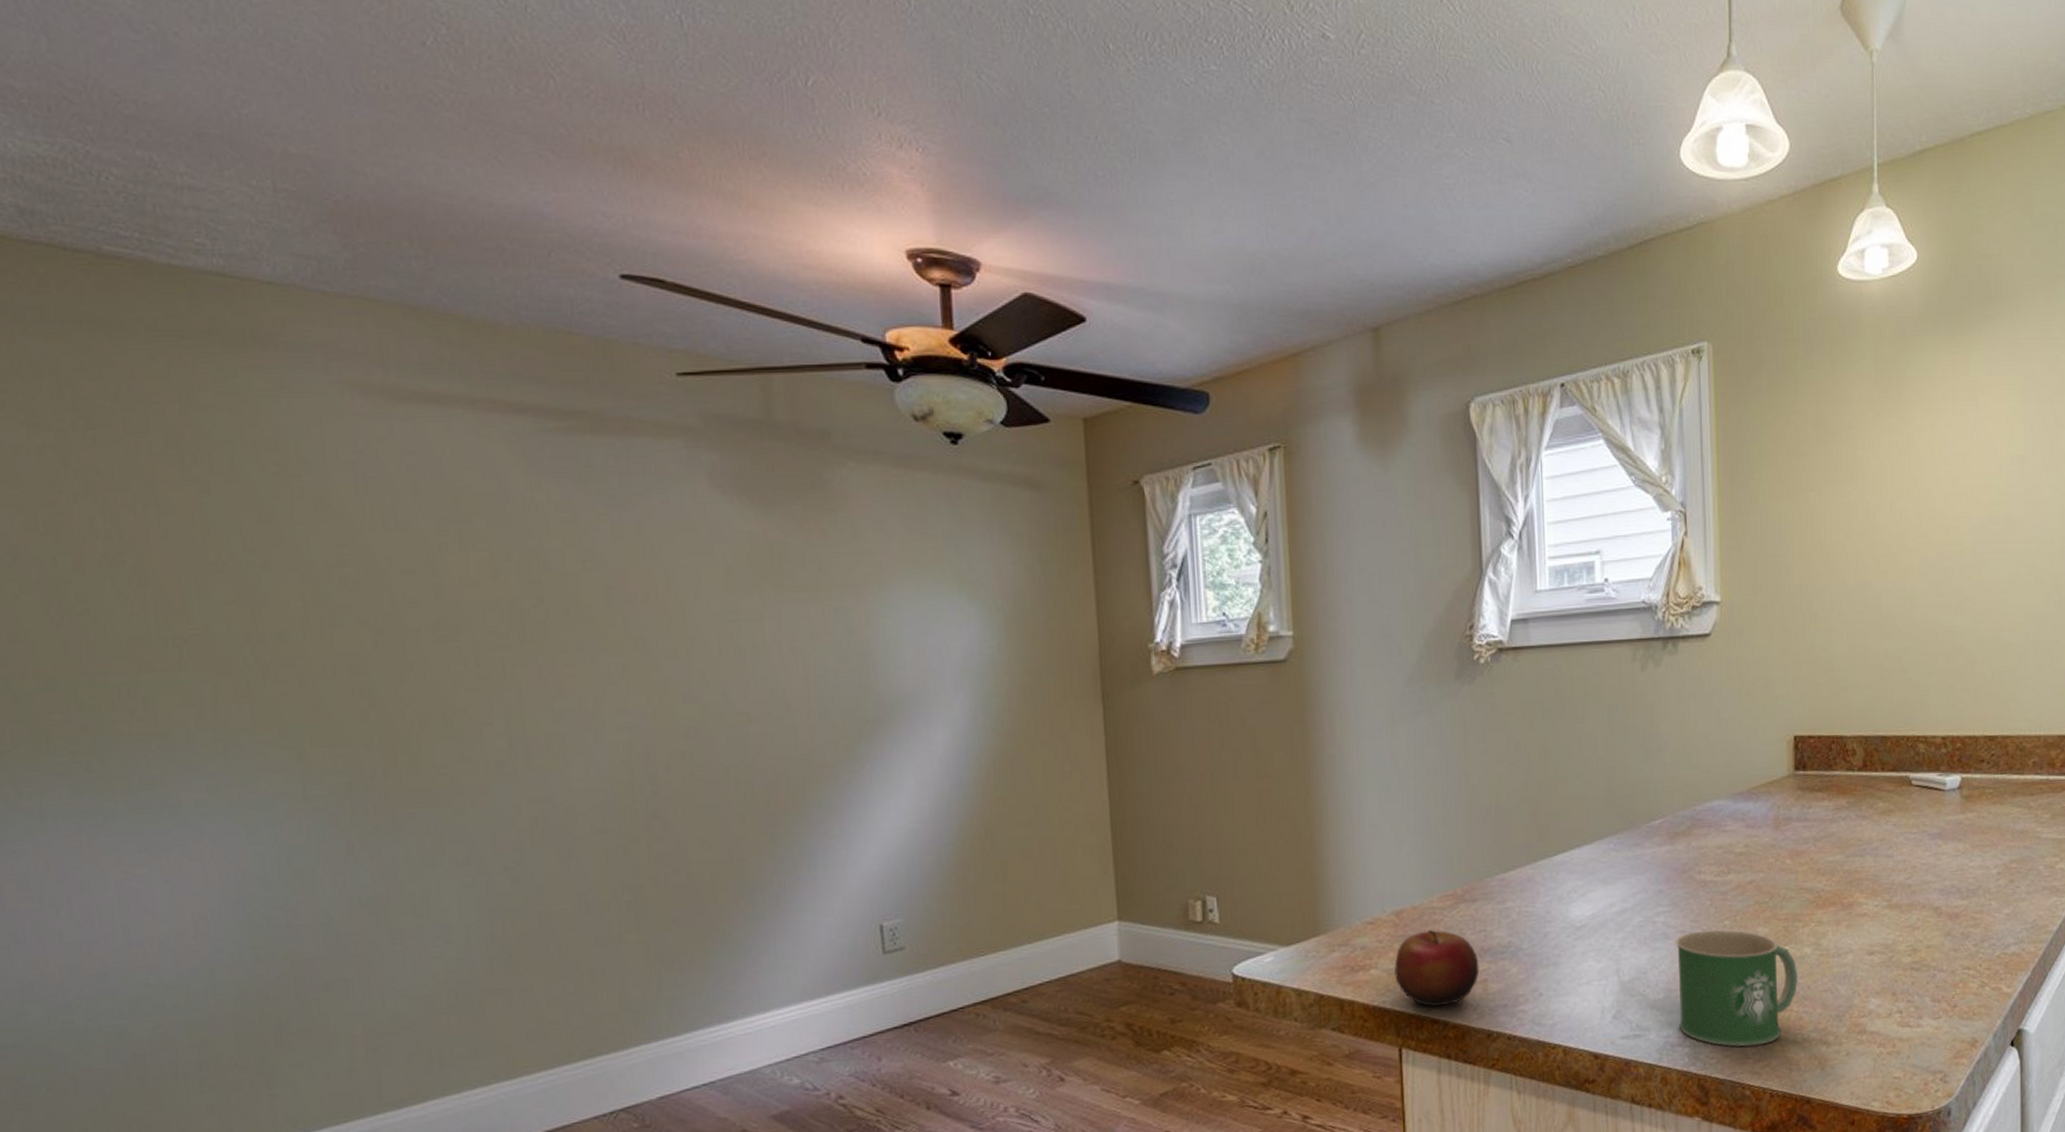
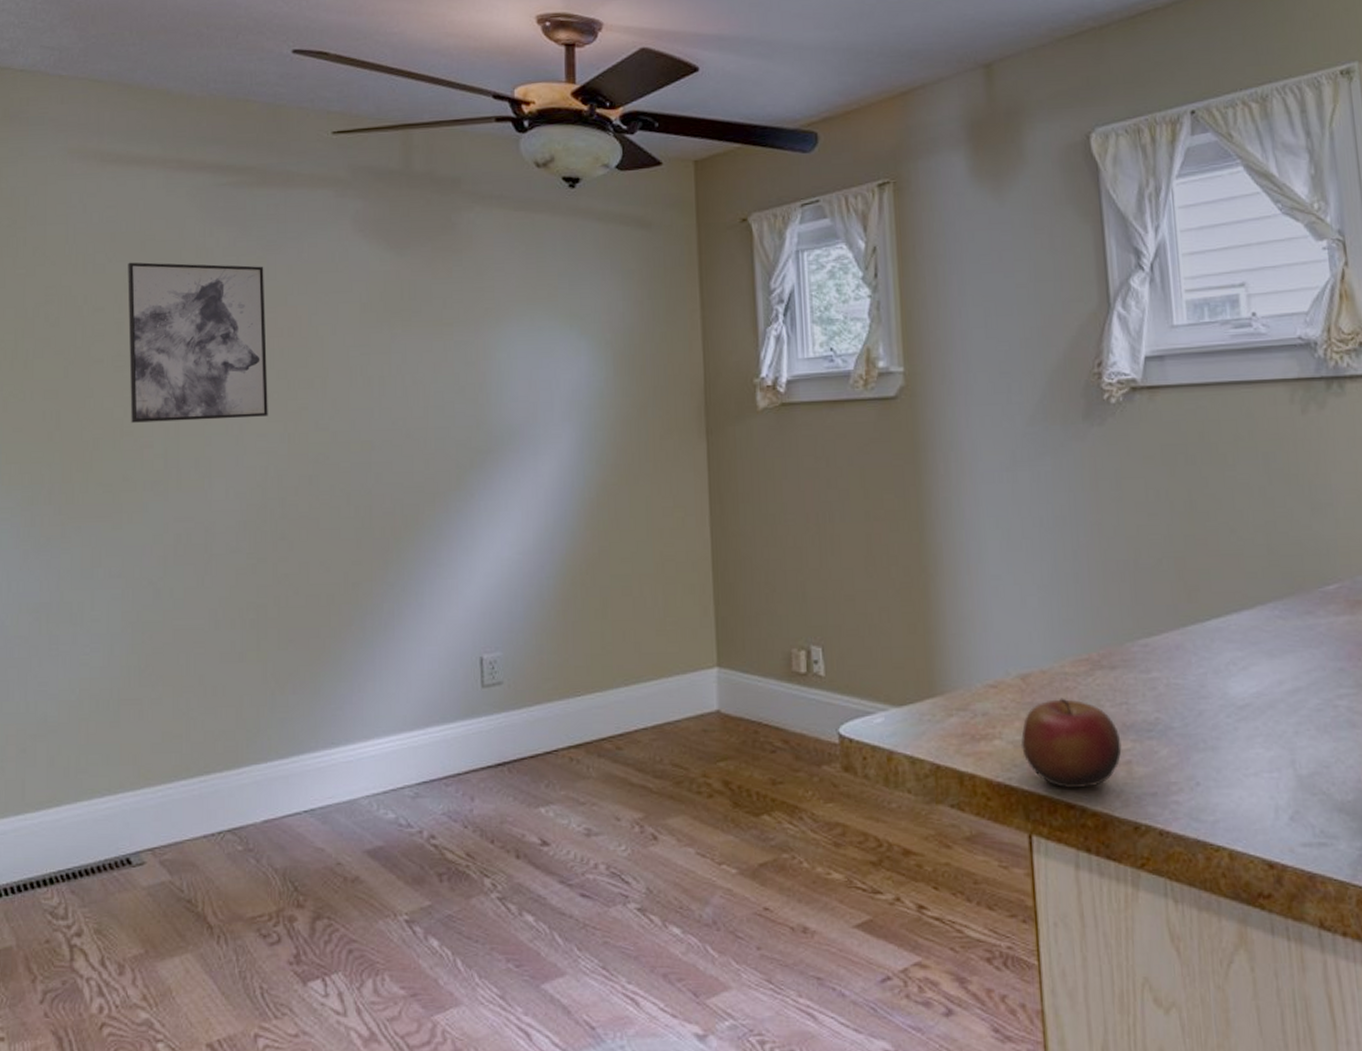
wall art: none [439,518,627,699] -> present [127,262,268,423]

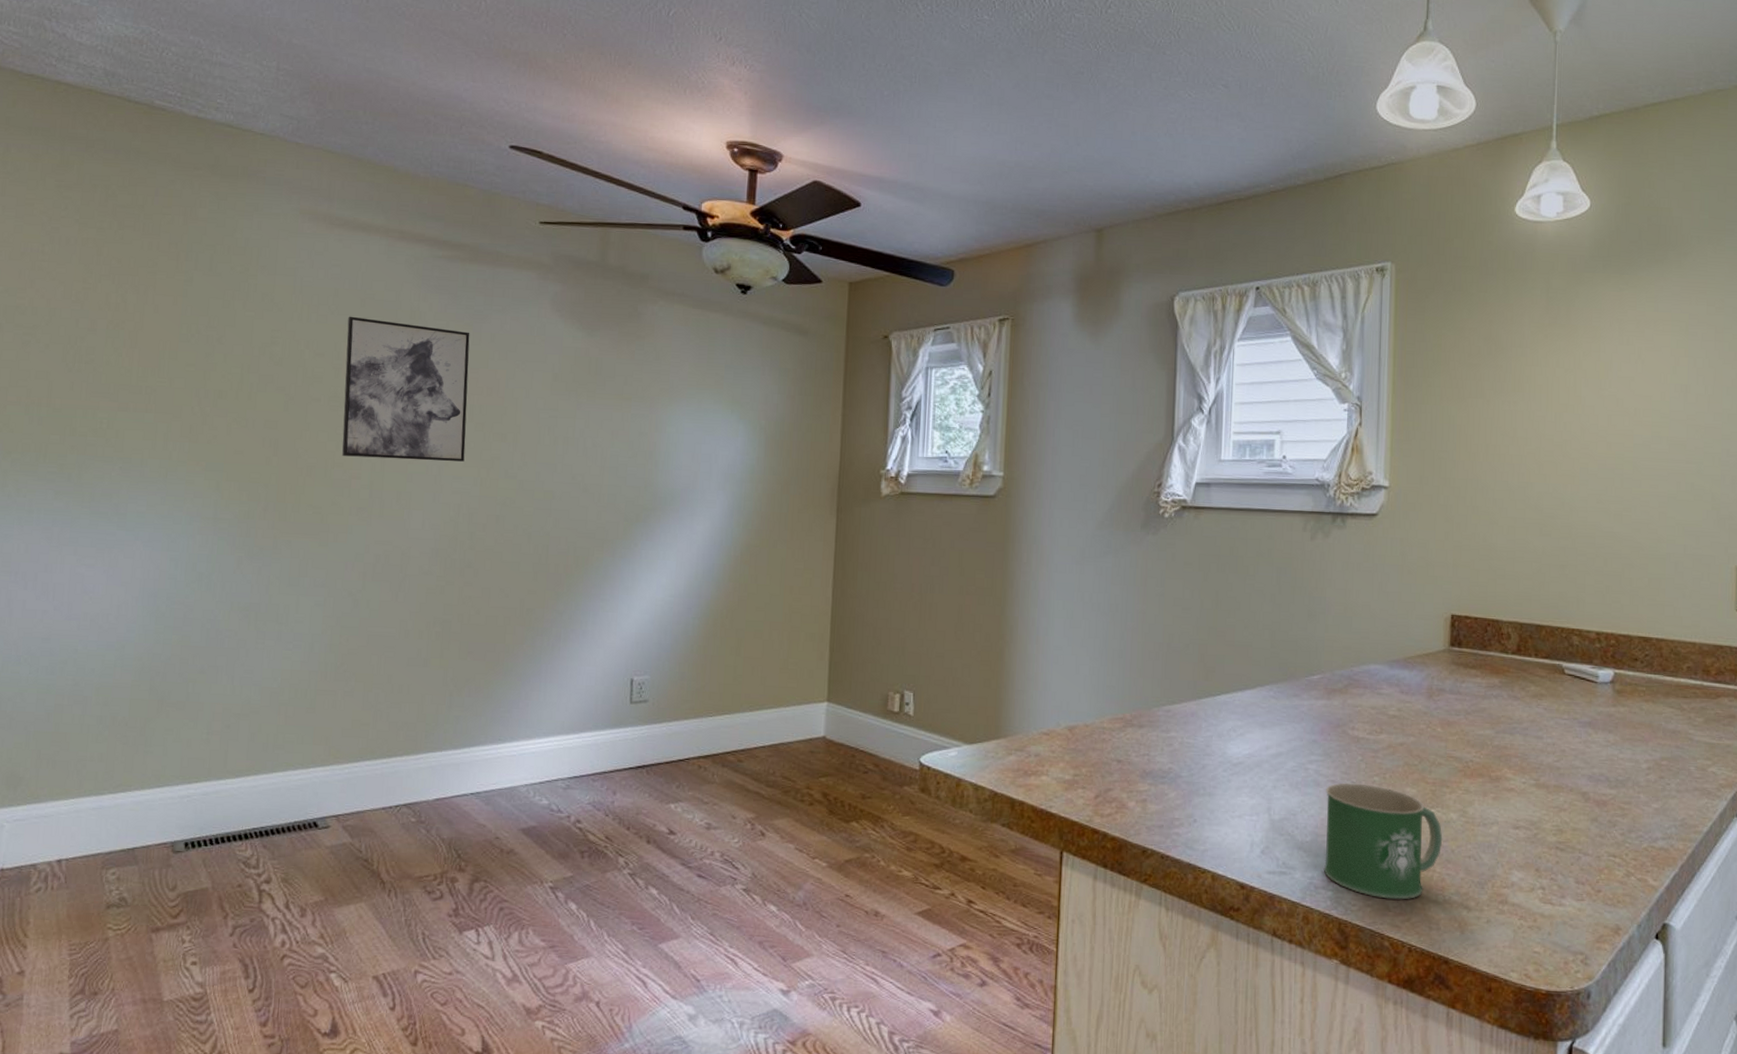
apple: present [1020,698,1122,788] -> none [1062,747,1141,818]

